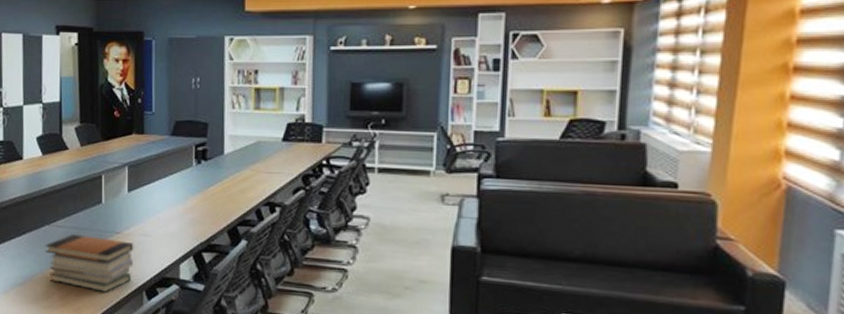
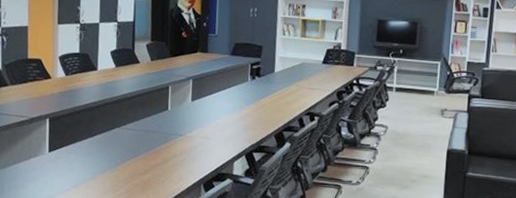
book stack: present [45,234,134,292] -> none [114,136,195,186]

